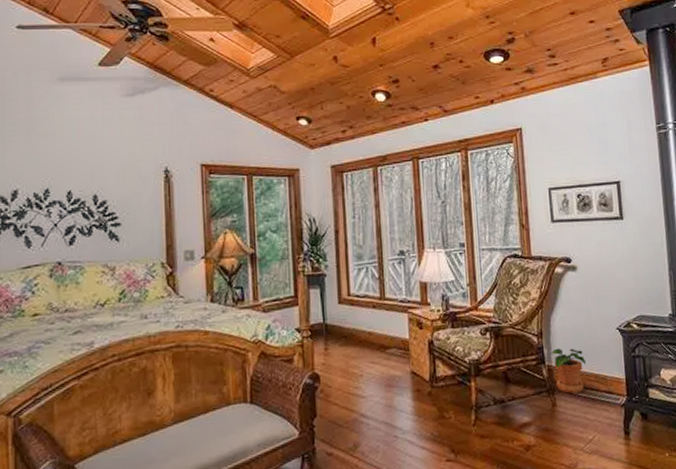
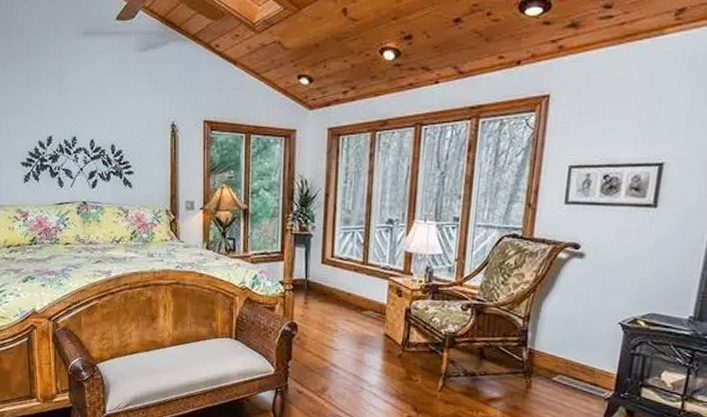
potted plant: present [550,348,587,394] -> none [535,333,575,379]

